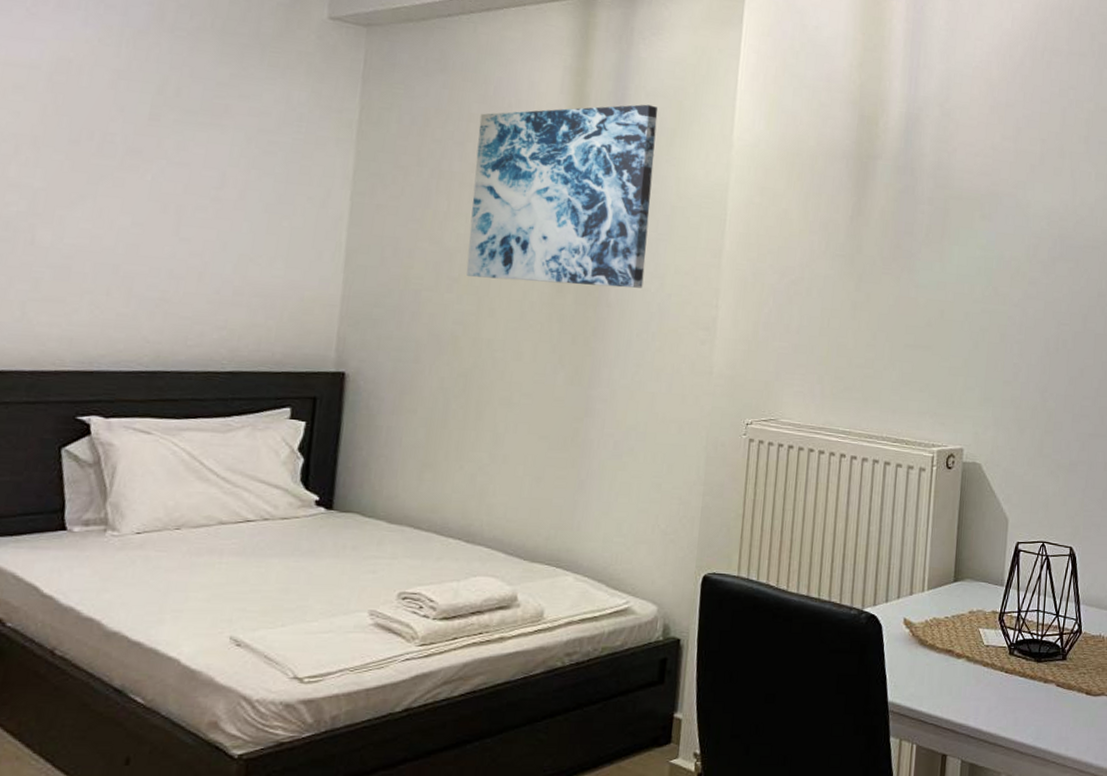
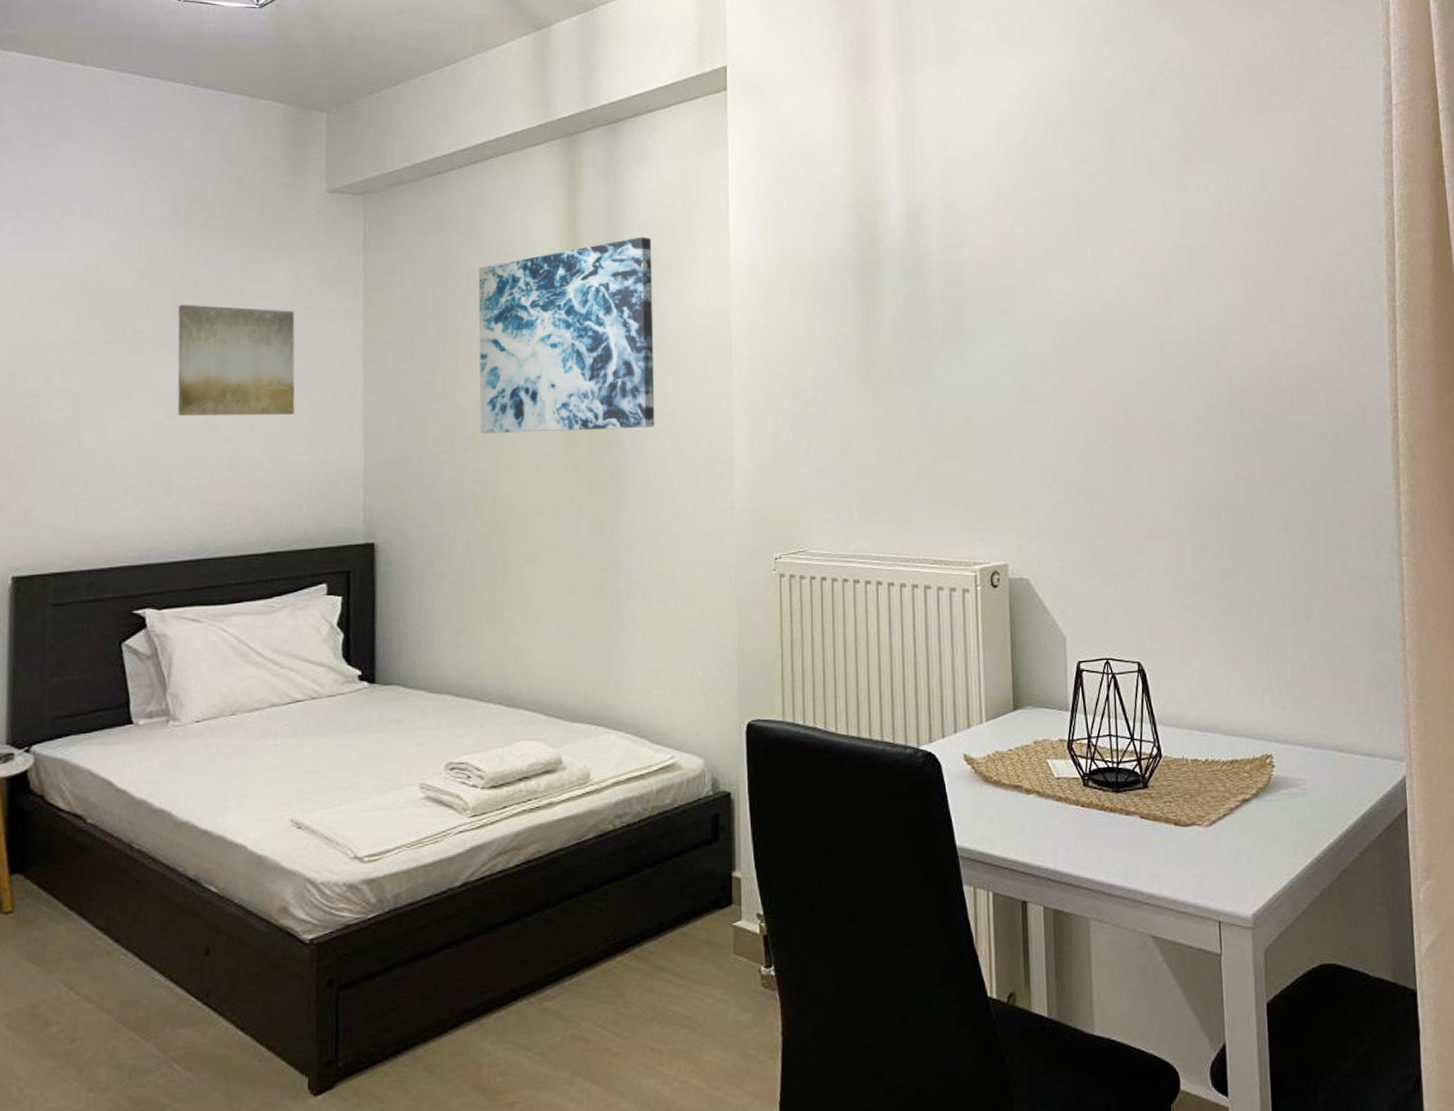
wall art: none [145,112,282,238] -> present [177,304,295,416]

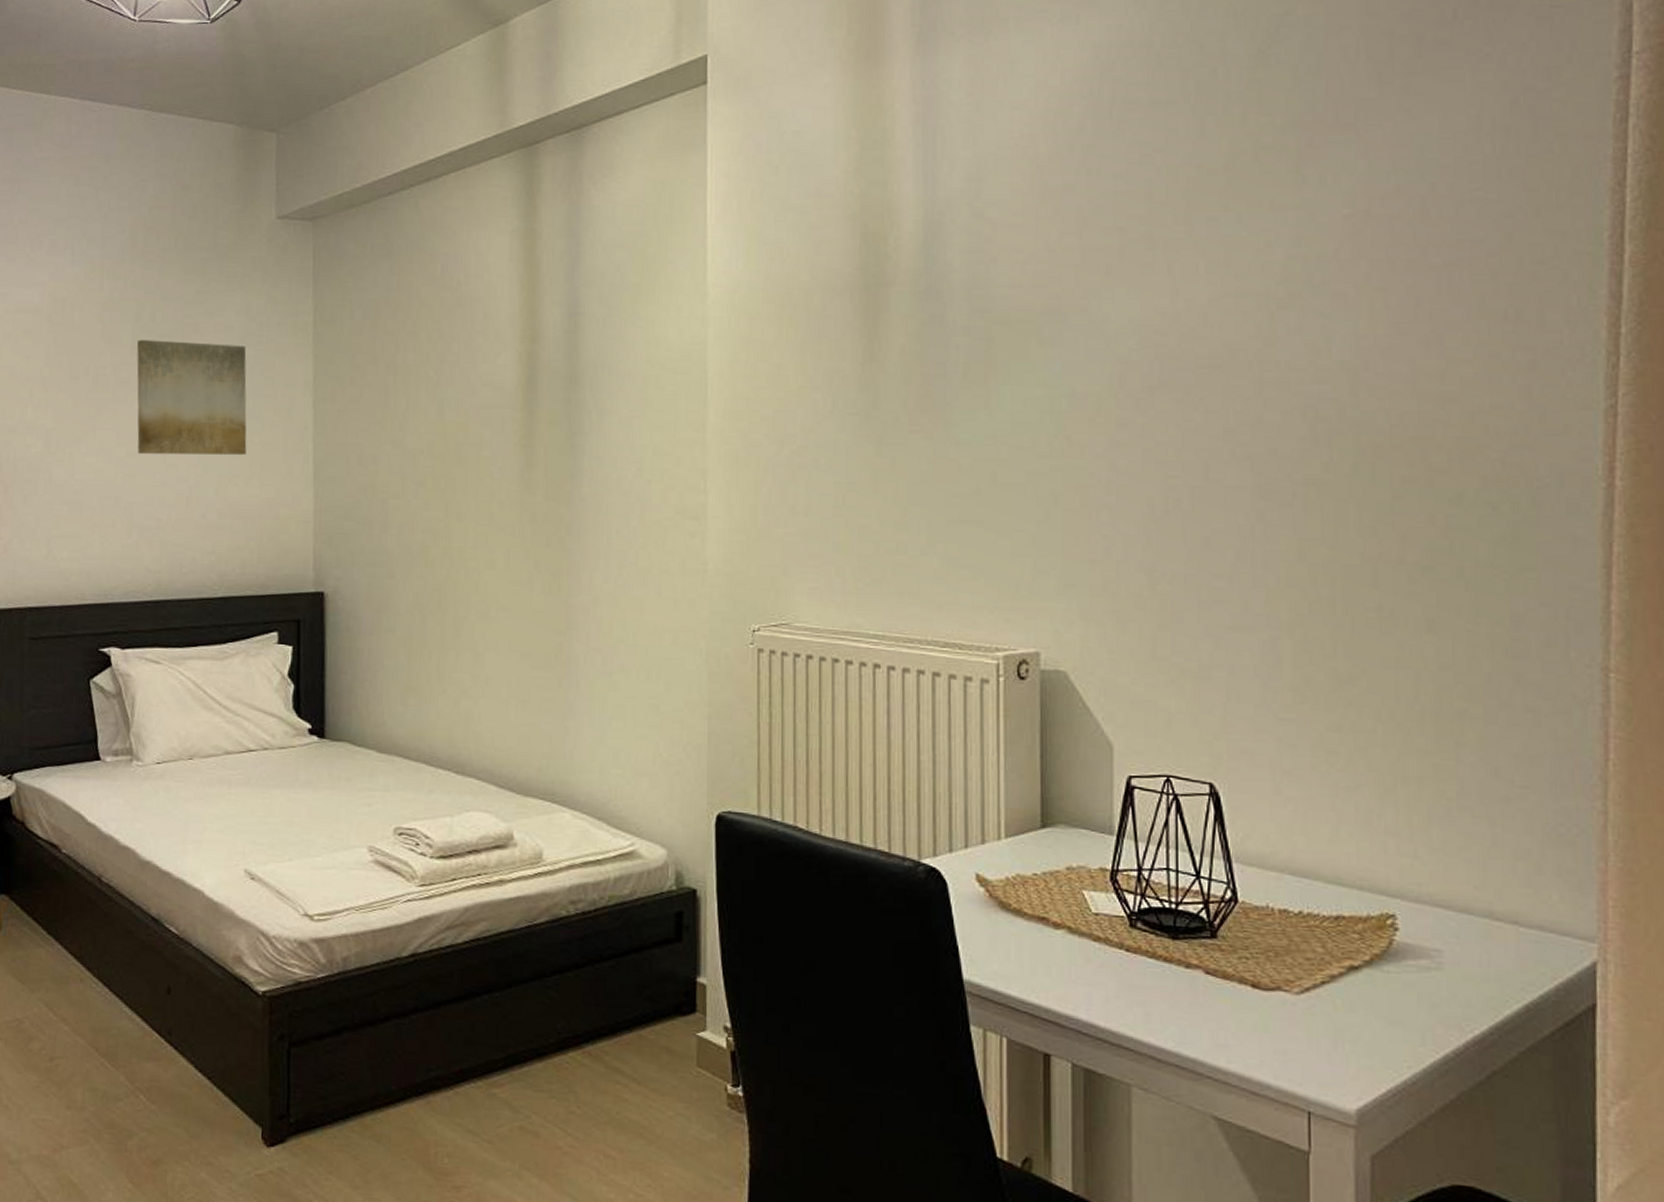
wall art: present [478,237,655,433] -> none [429,259,619,479]

